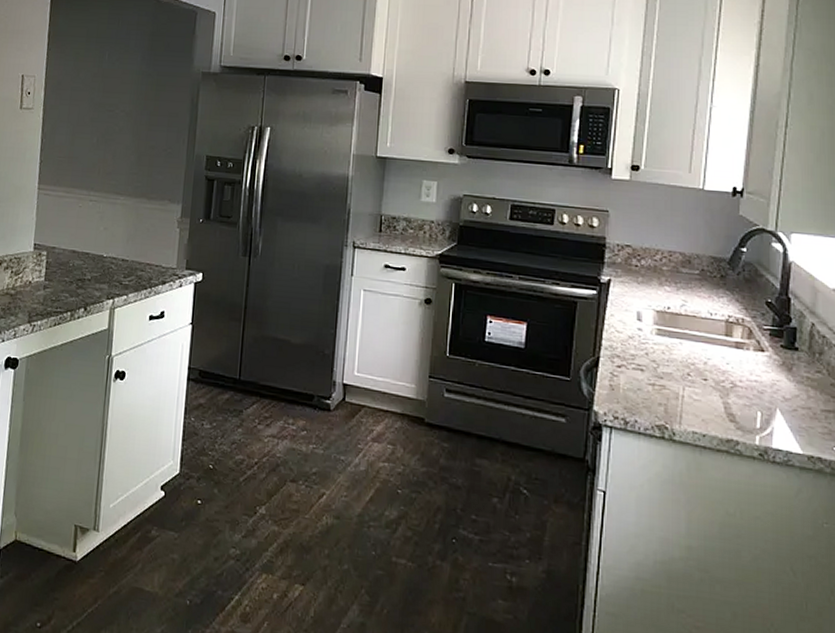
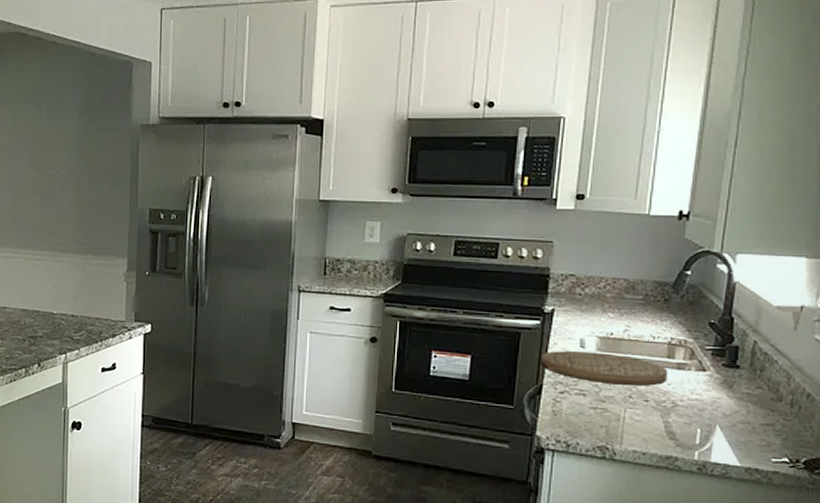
cutting board: none [598,322,727,364] -> present [541,351,668,386]

